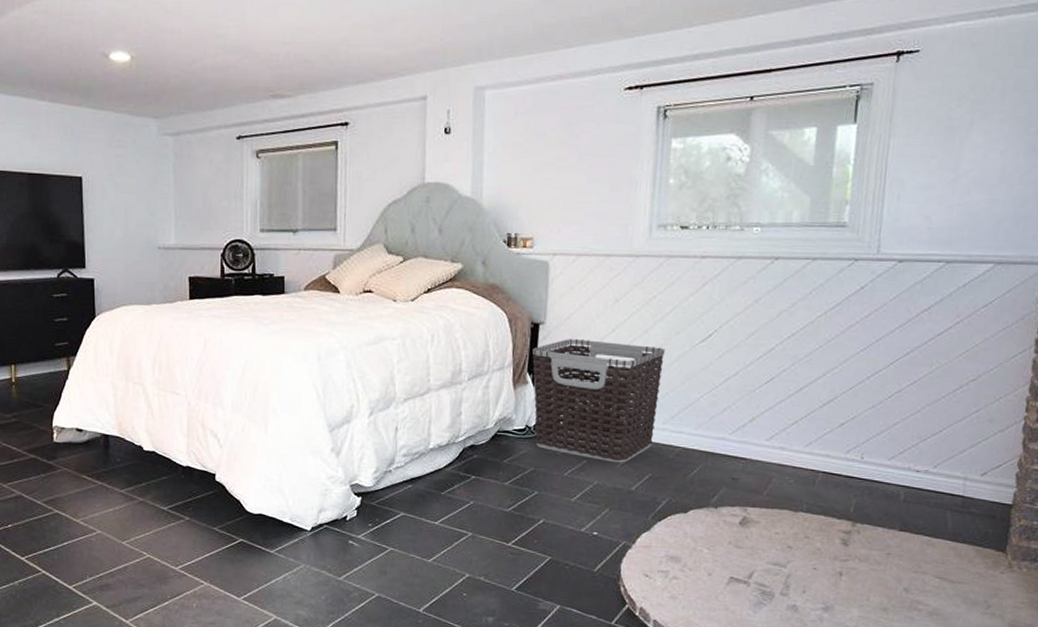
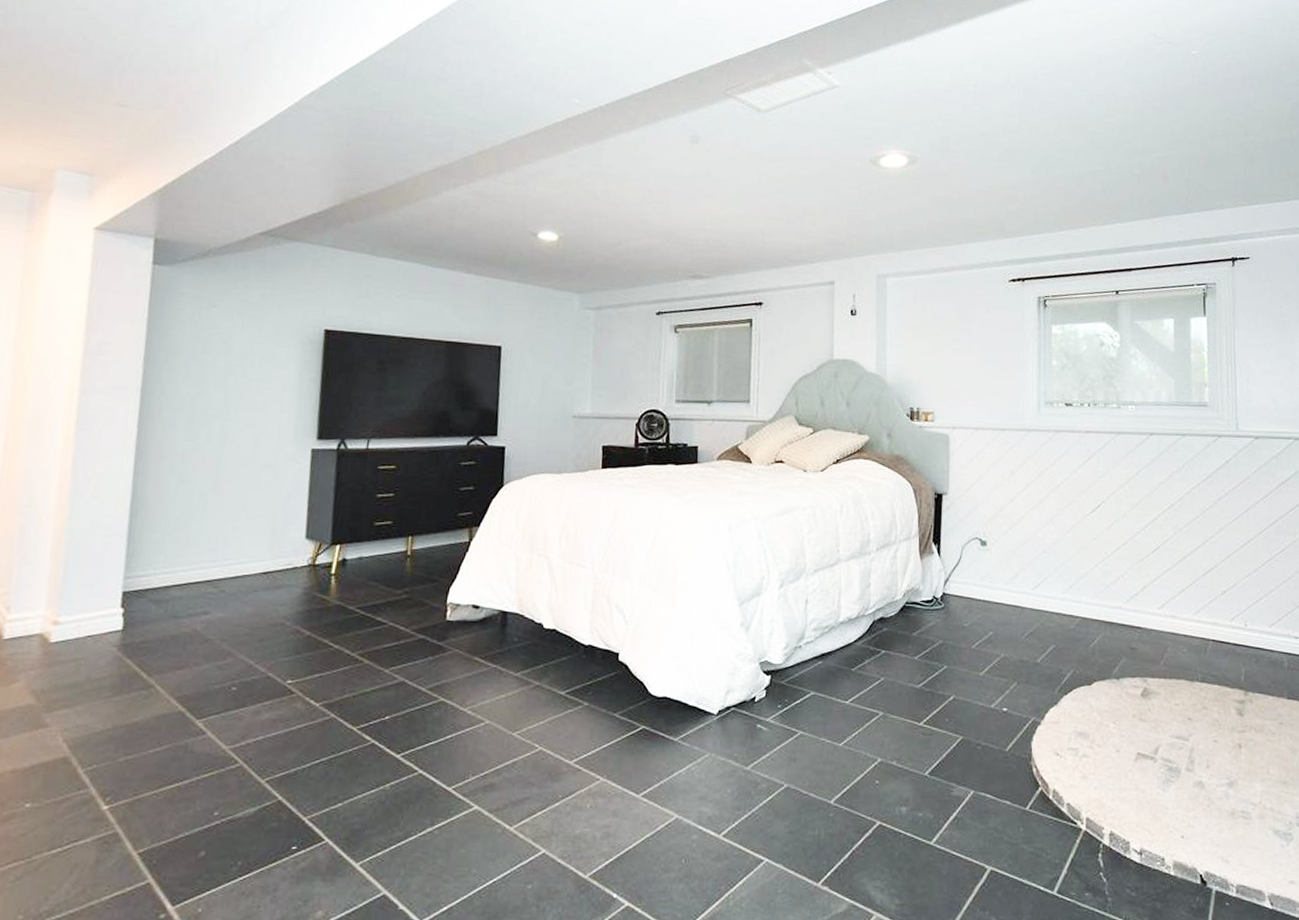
clothes hamper: present [532,338,665,463] -> none [936,508,1059,634]

